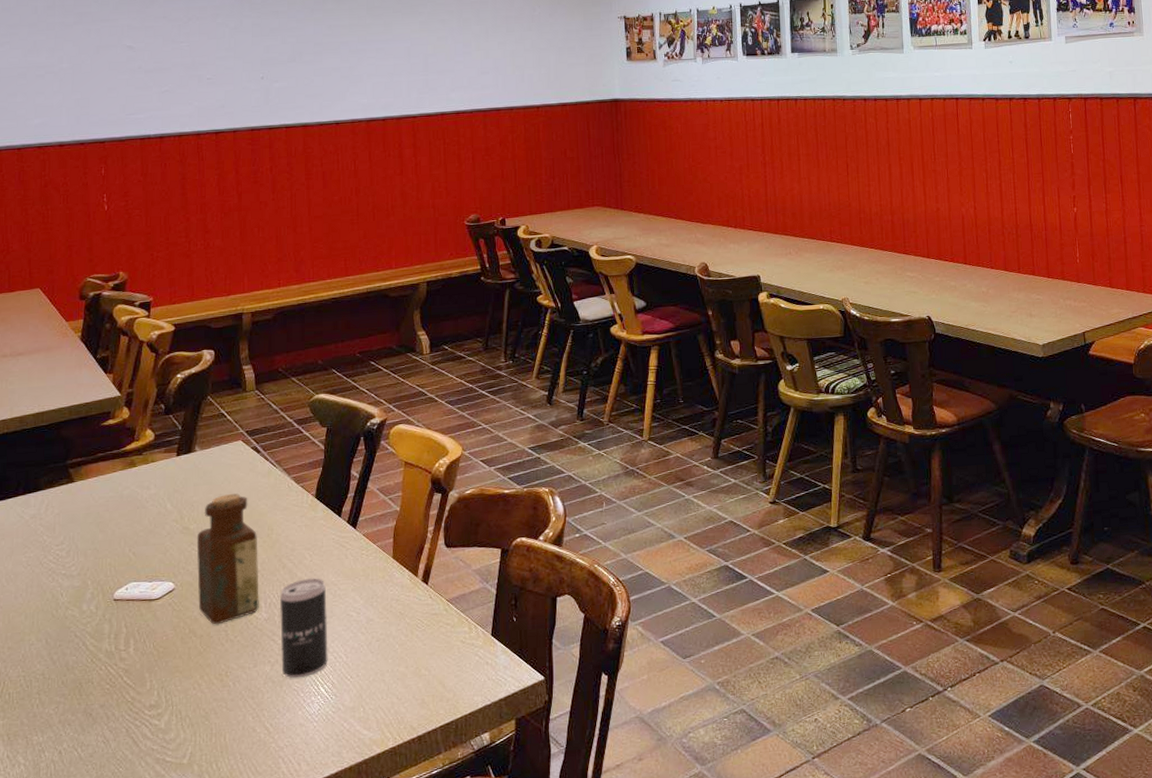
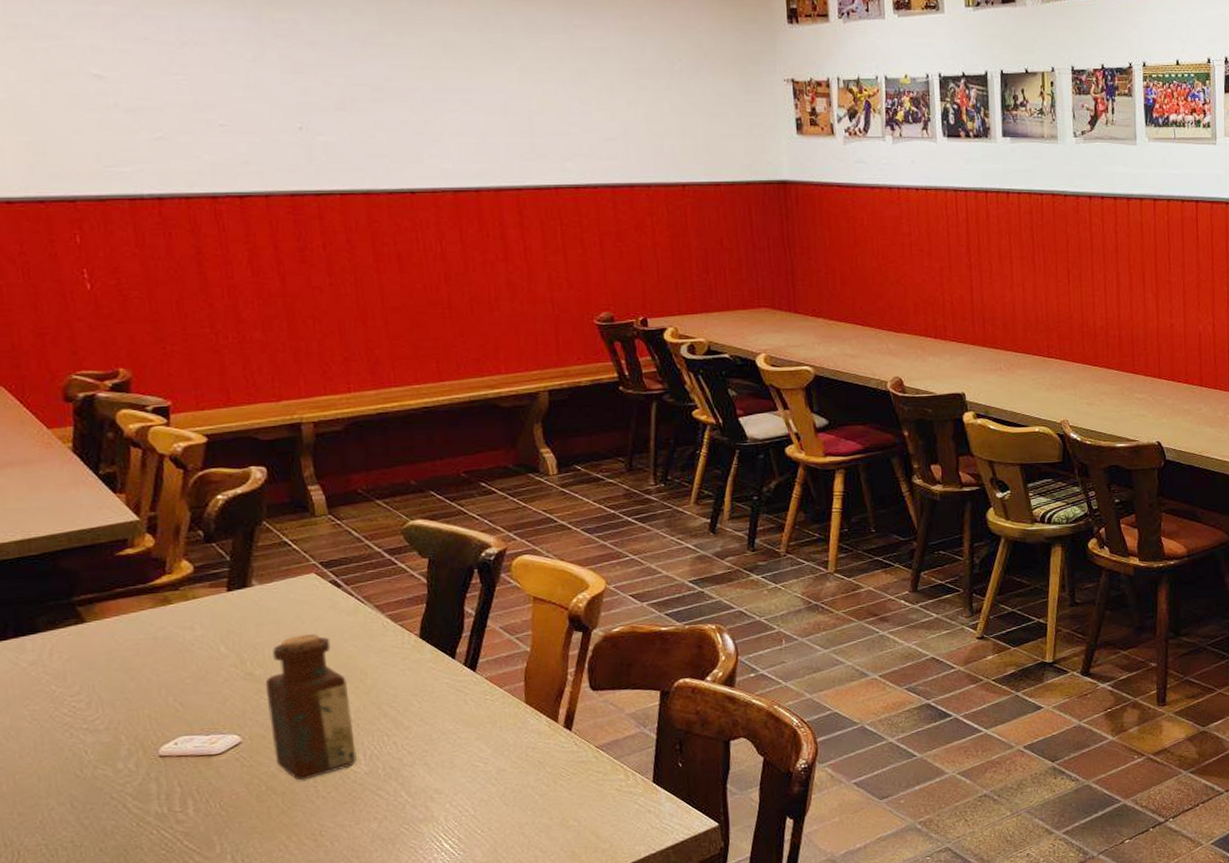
beverage can: present [279,577,328,679] -> none [383,726,452,835]

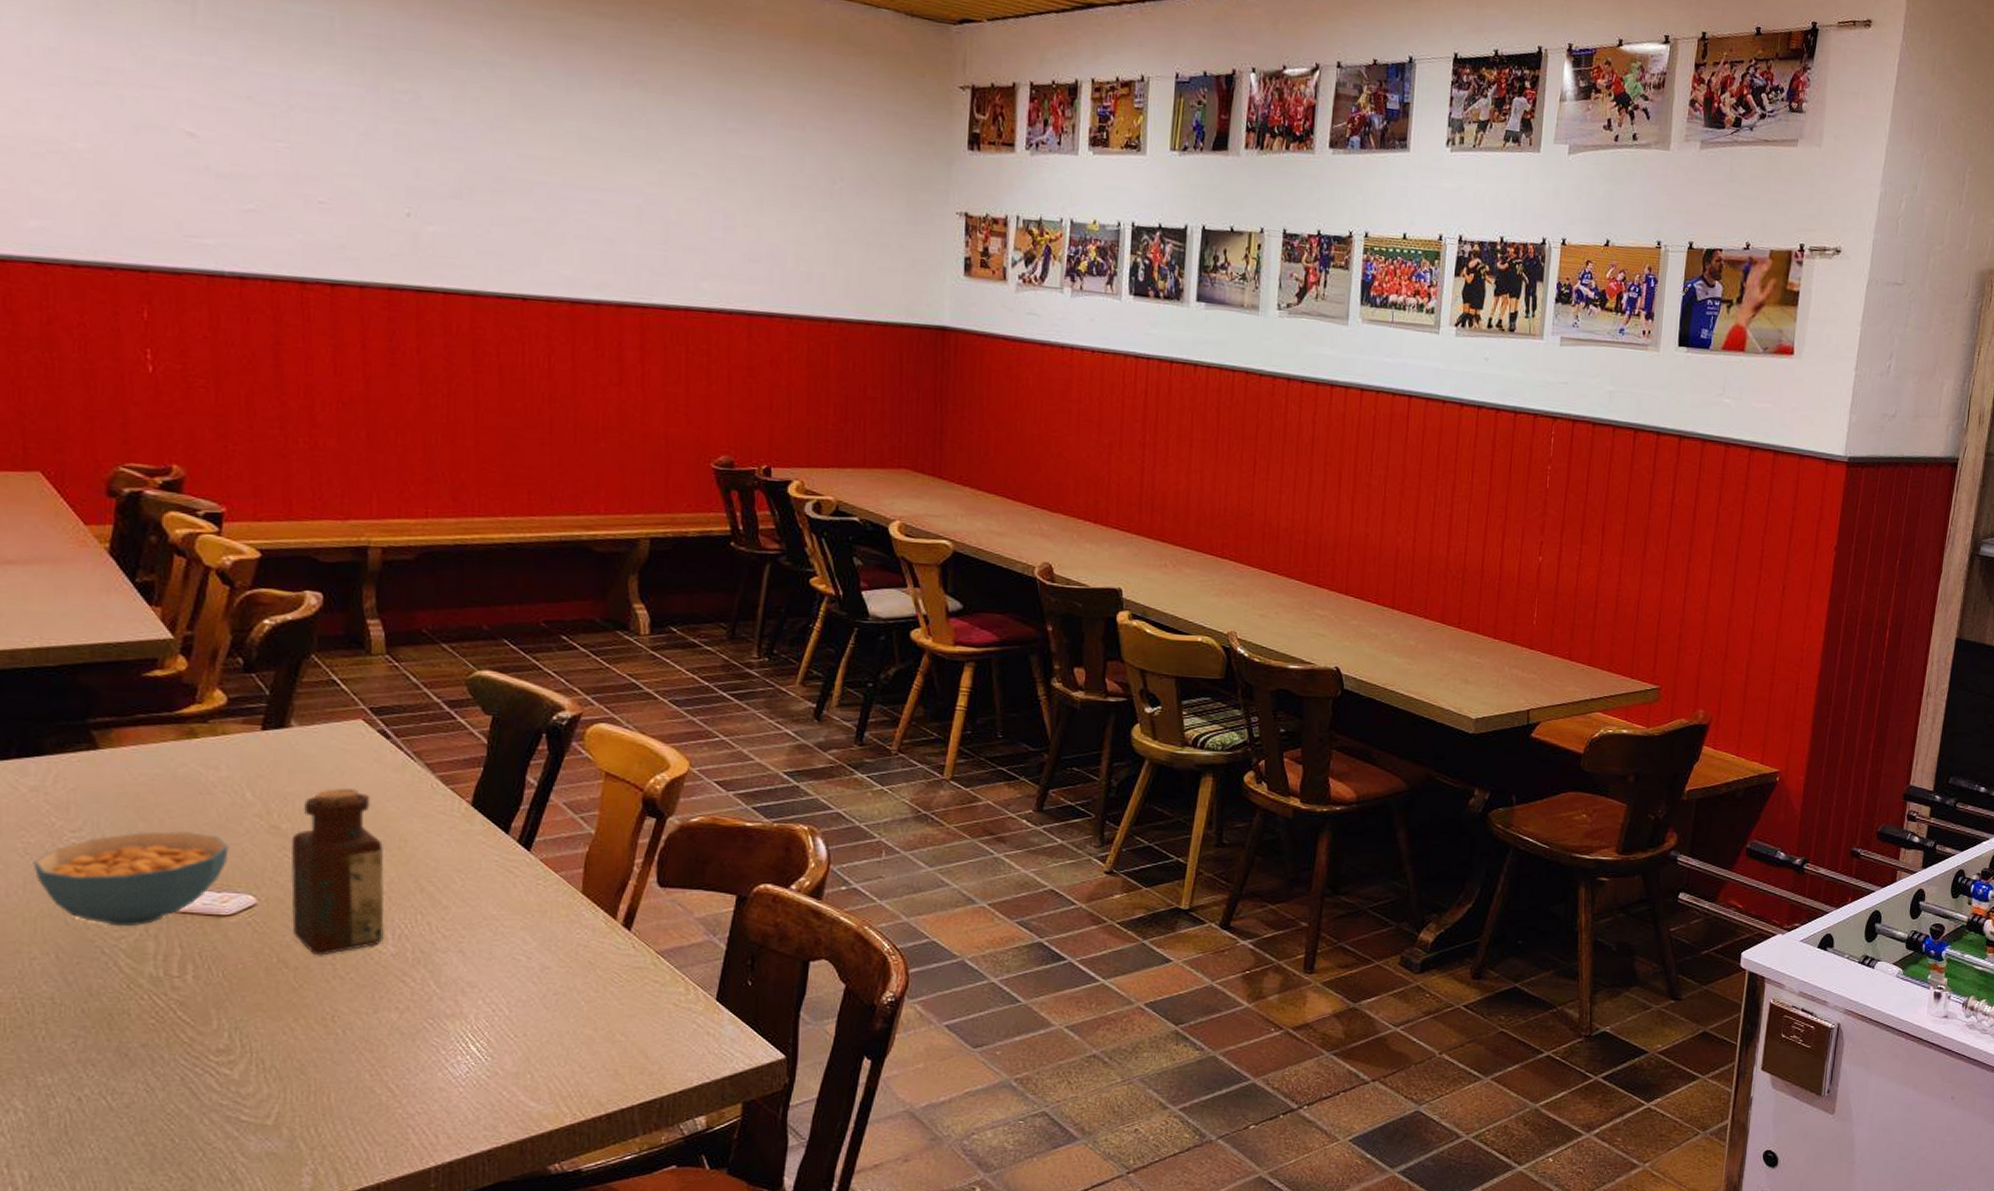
cereal bowl: none [40,685,212,774] -> present [33,830,229,927]

